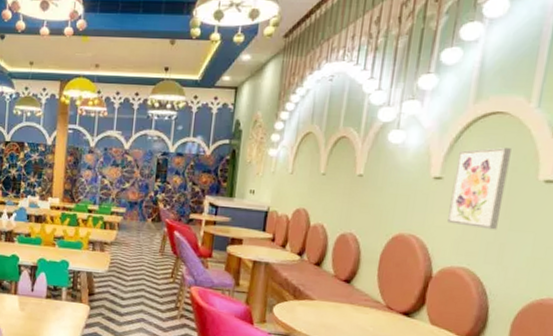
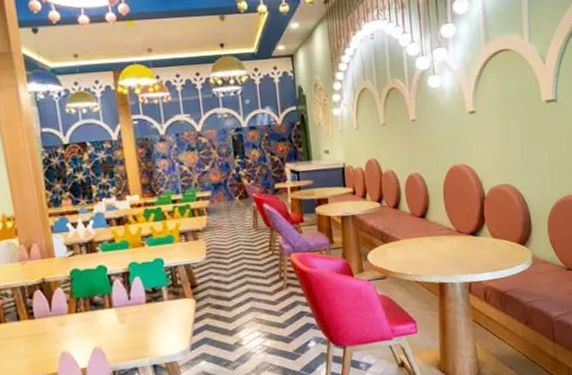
wall art: present [447,147,511,230] -> none [482,78,522,149]

